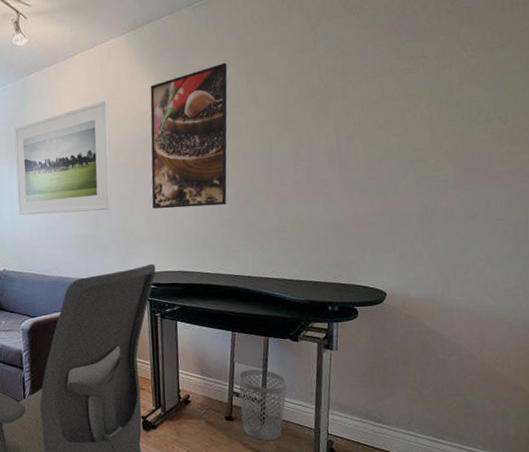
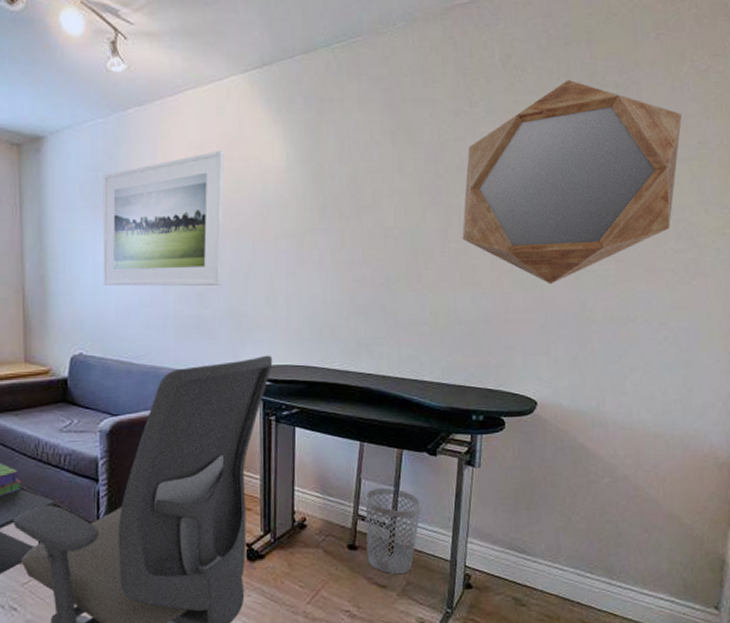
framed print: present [150,62,228,209] -> none [272,118,370,289]
home mirror: none [312,11,513,191] -> present [462,79,682,284]

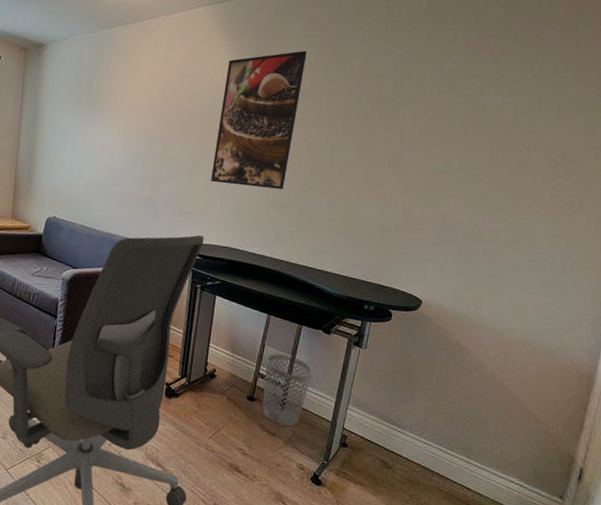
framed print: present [103,150,224,286] -> none [78,66,184,175]
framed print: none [272,118,370,289] -> present [211,50,307,189]
home mirror: present [462,79,682,284] -> none [374,31,584,204]

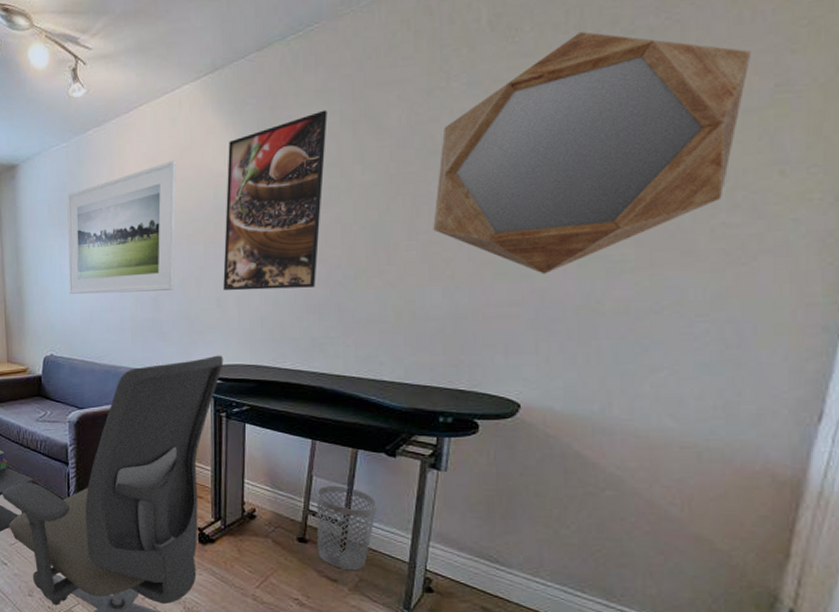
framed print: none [78,66,184,175] -> present [67,160,176,295]
home mirror: none [374,31,584,204] -> present [433,31,750,274]

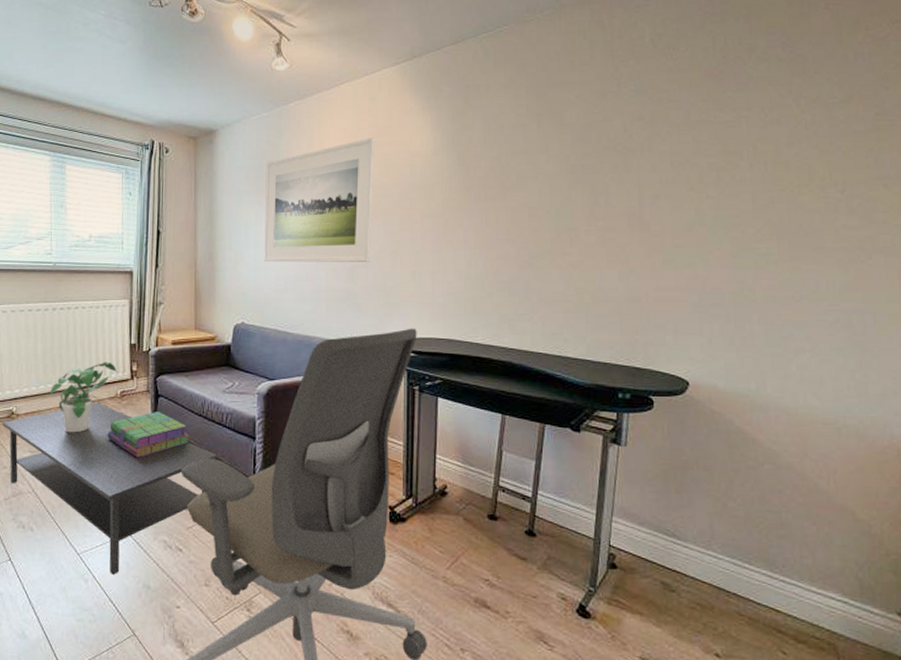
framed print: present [223,110,328,291] -> none [418,102,515,266]
wastebasket: present [317,485,378,570] -> none [506,460,564,547]
home mirror: present [433,31,750,274] -> none [609,55,856,263]

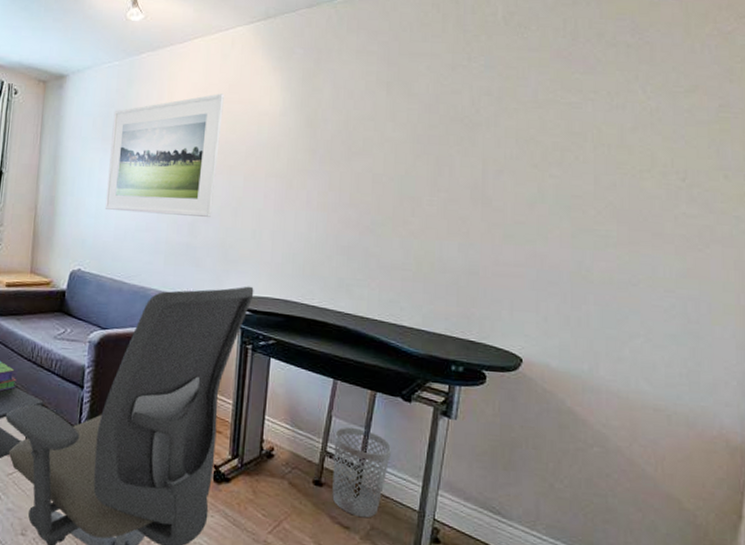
wastebasket: none [506,460,564,547] -> present [332,427,392,517]

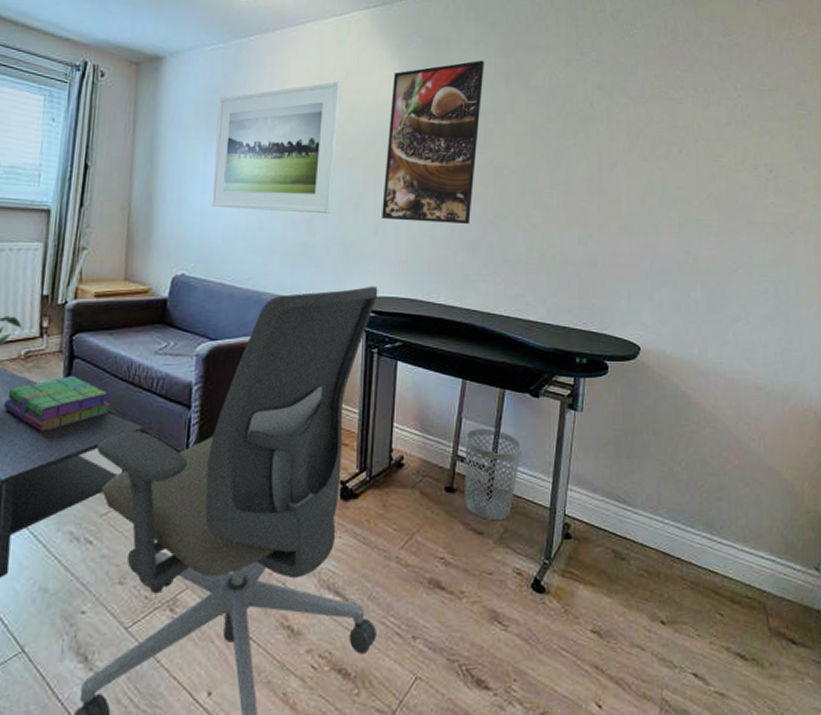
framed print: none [259,69,366,229] -> present [382,60,484,224]

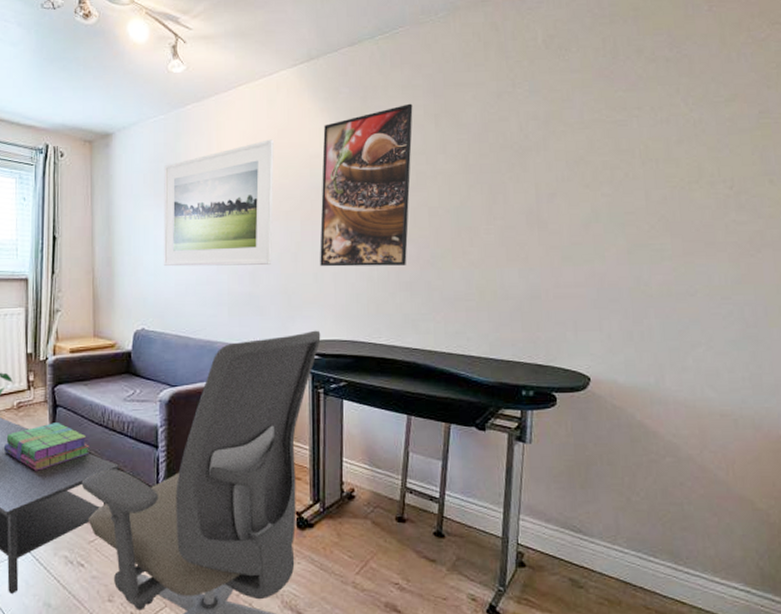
wastebasket: present [465,428,523,520] -> none [413,461,471,548]

